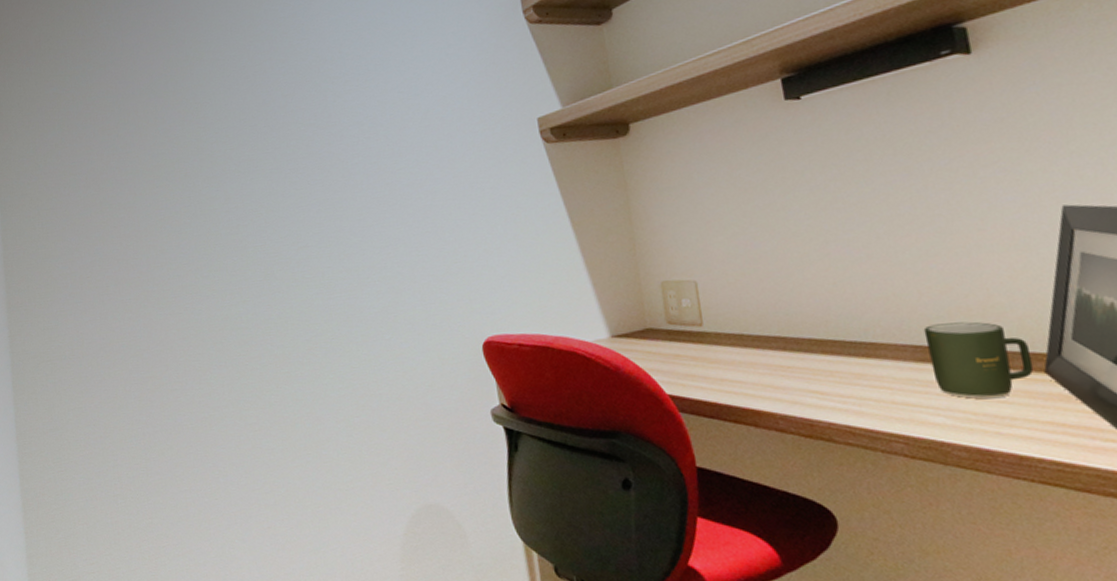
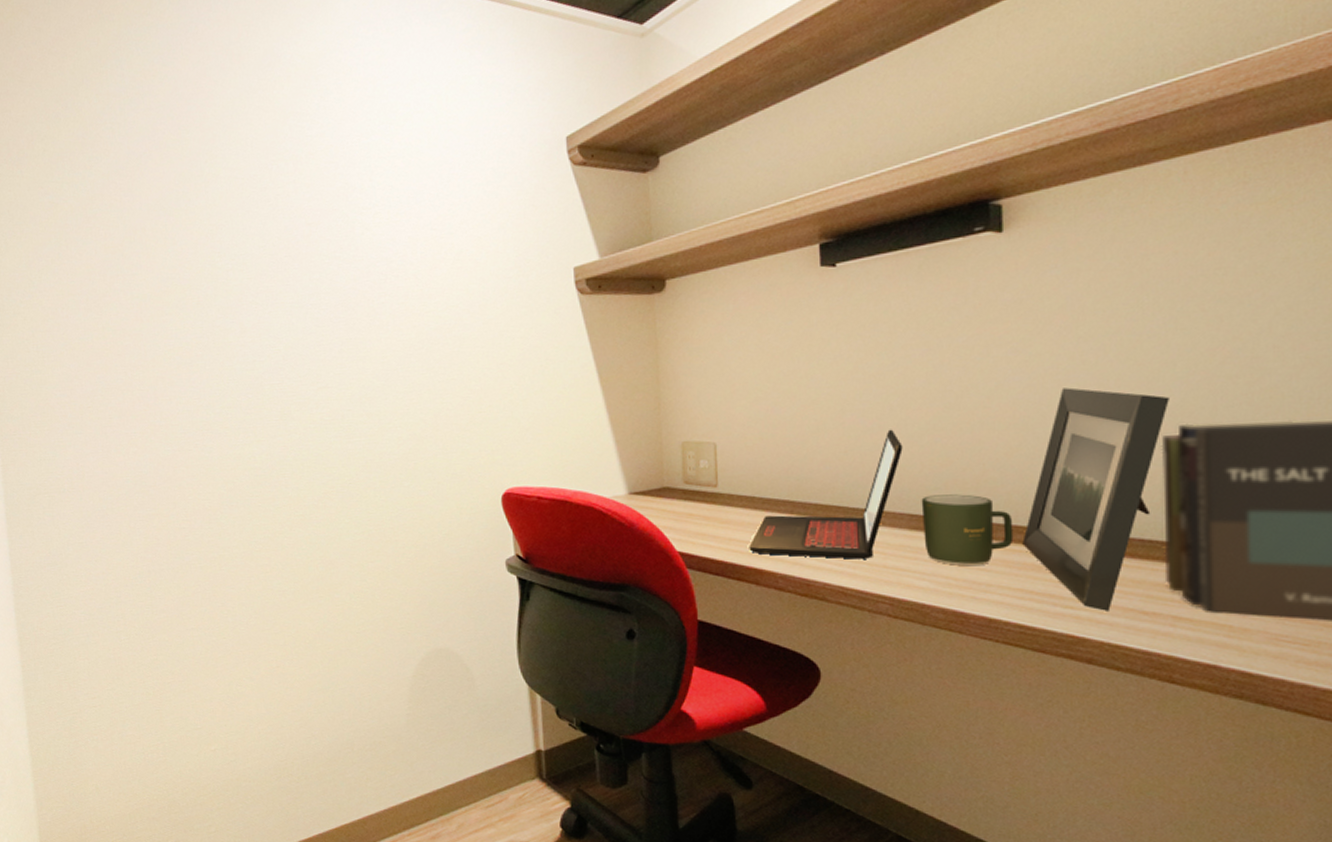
laptop: none [742,257,897,396] -> present [749,429,903,559]

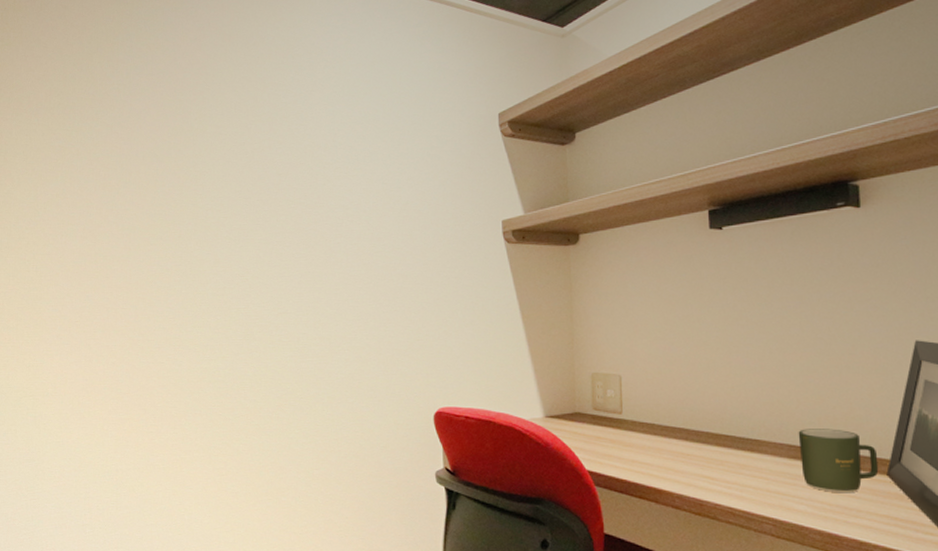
laptop: present [749,429,903,559] -> none [649,369,781,483]

